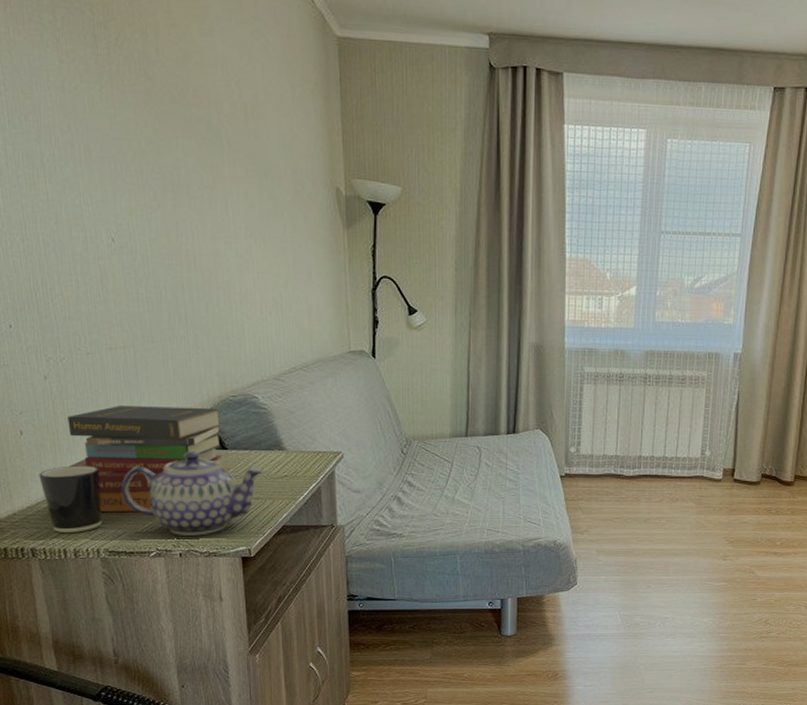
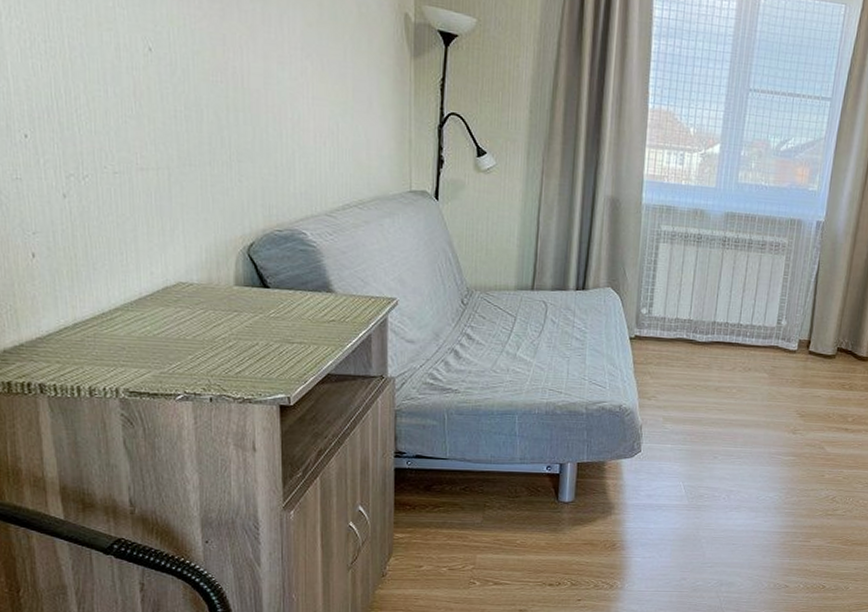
mug: present [39,465,103,532] -> none [52,295,124,369]
books: present [67,406,231,512] -> none [87,232,272,350]
teapot: present [120,451,265,536] -> none [146,287,311,380]

